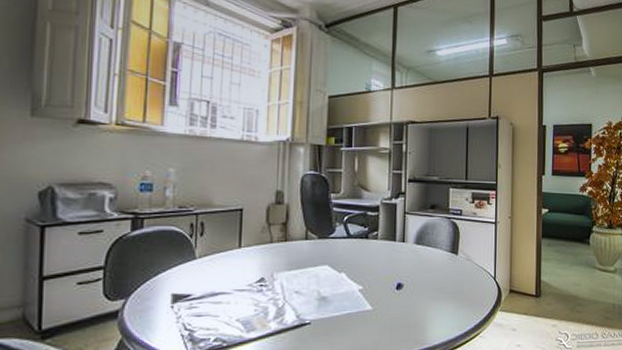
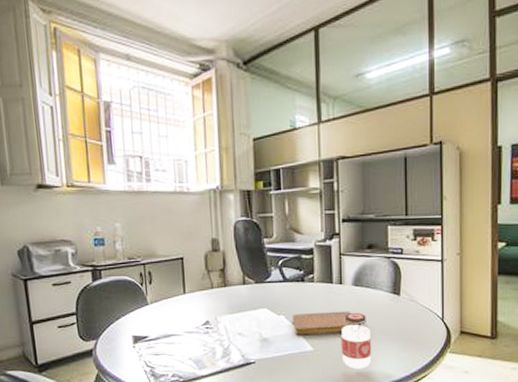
notebook: none [353,269,414,294] -> present [292,311,354,336]
jar: none [400,270,430,329] -> present [340,312,372,369]

